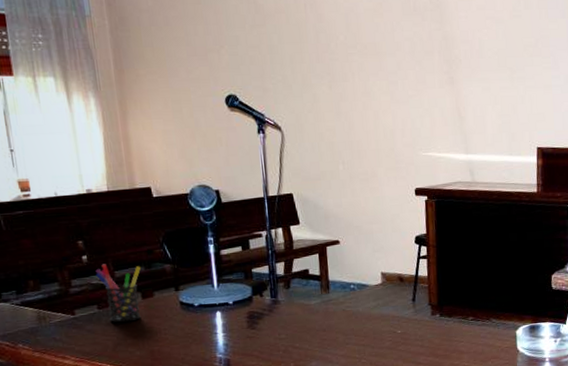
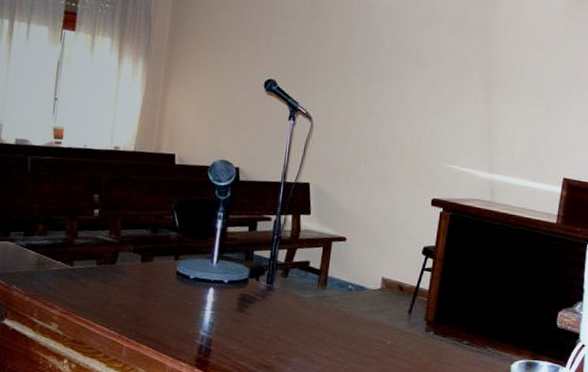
pen holder: present [95,264,142,323] -> none [103,220,148,283]

